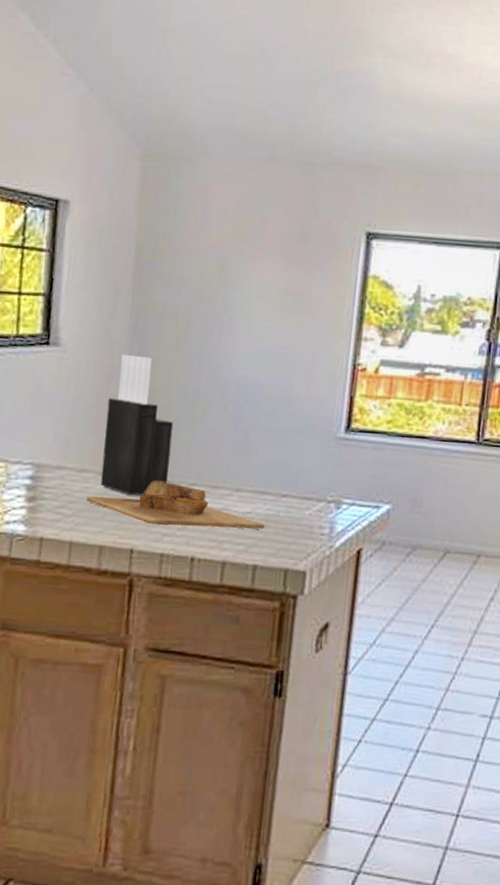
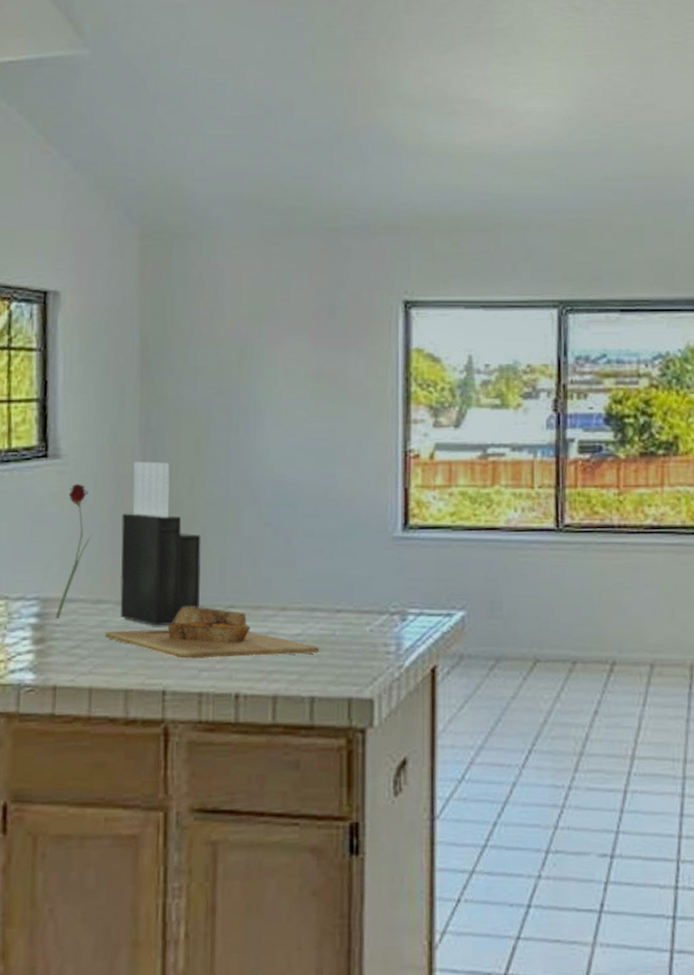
flower: none [46,369,82,483] -> present [56,483,93,620]

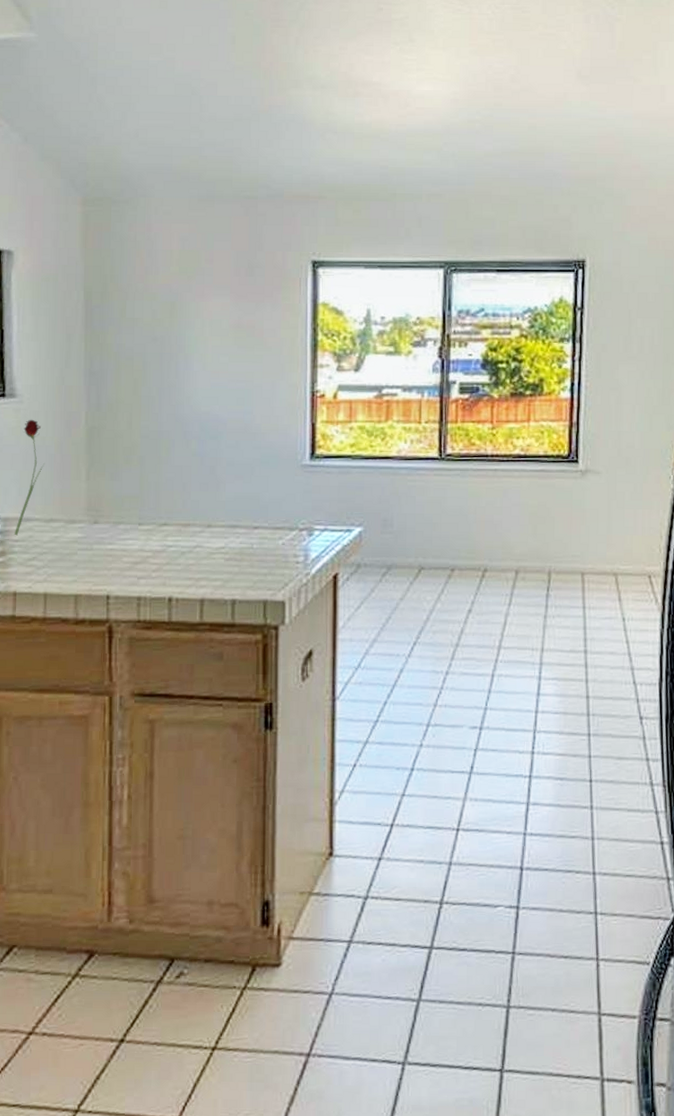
cutting board: present [105,605,320,659] -> none [57,523,240,569]
knife block: present [120,462,201,626] -> none [69,401,139,541]

